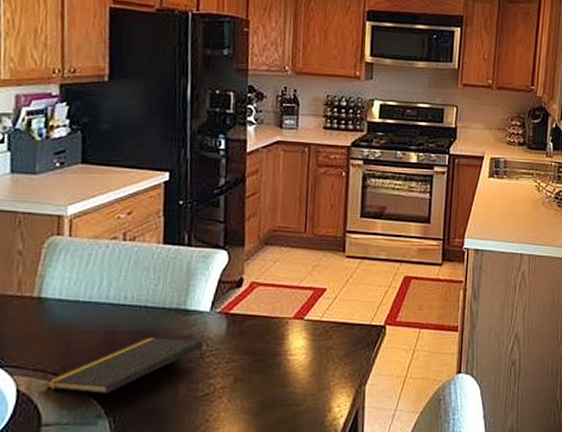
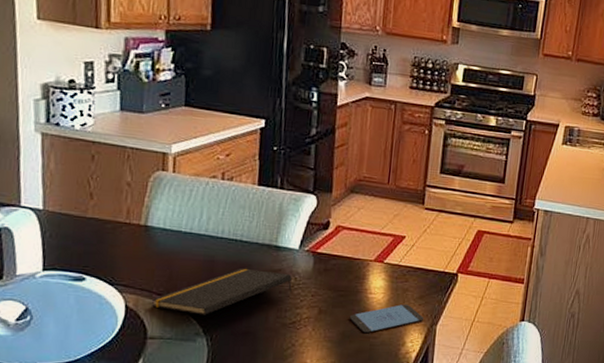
smartphone: none [268,363,352,401] -> present [349,304,424,334]

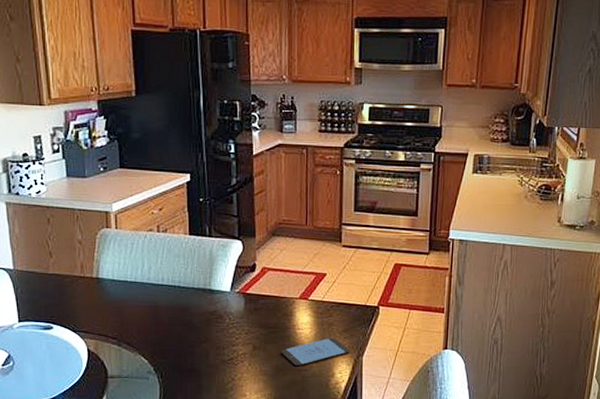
notepad: present [151,269,292,315] -> none [108,312,227,355]

